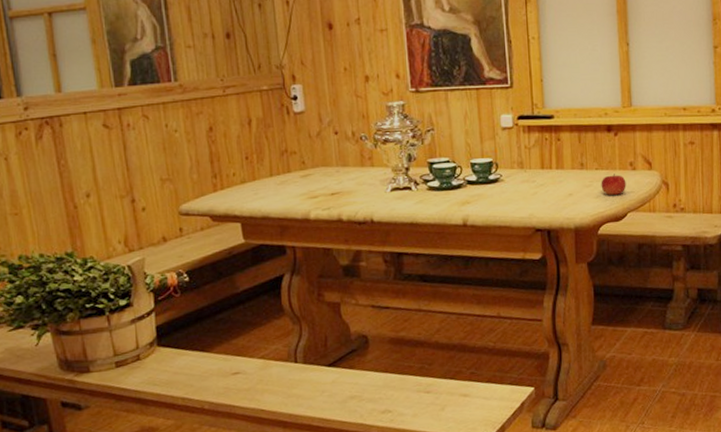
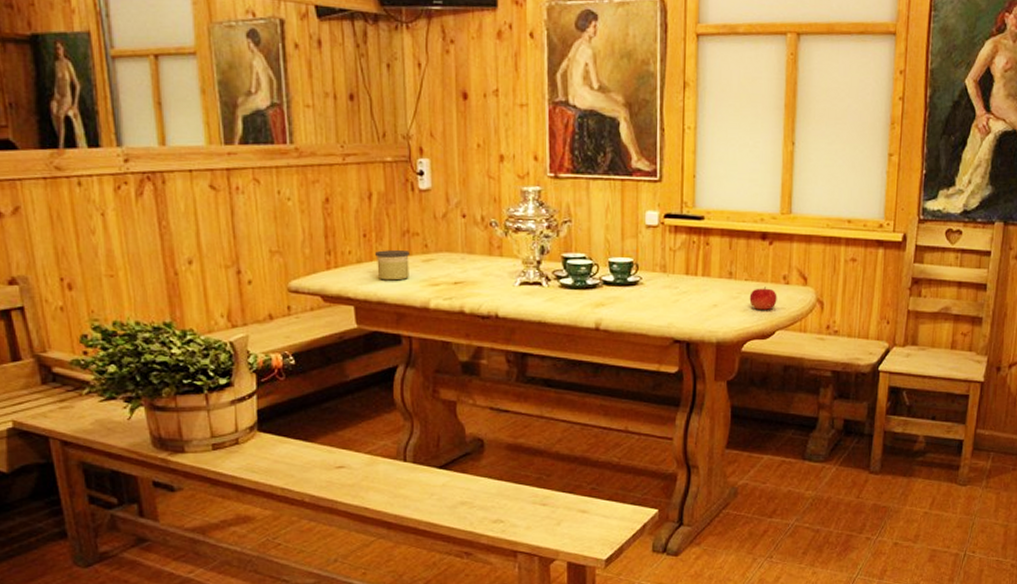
candle: none [257,168,290,197] -> present [375,249,409,281]

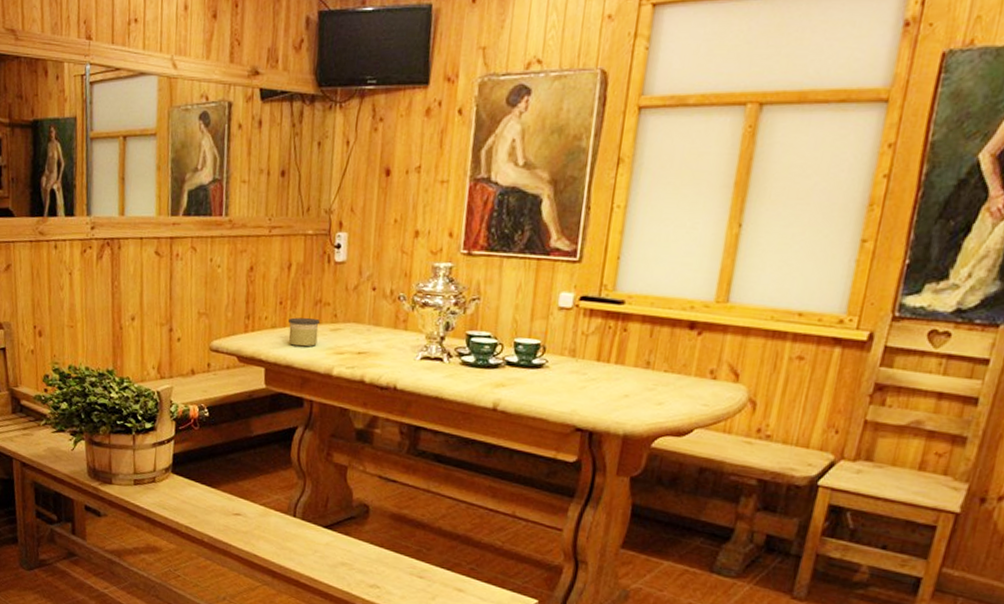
fruit: present [749,287,777,310] -> none [666,380,701,406]

